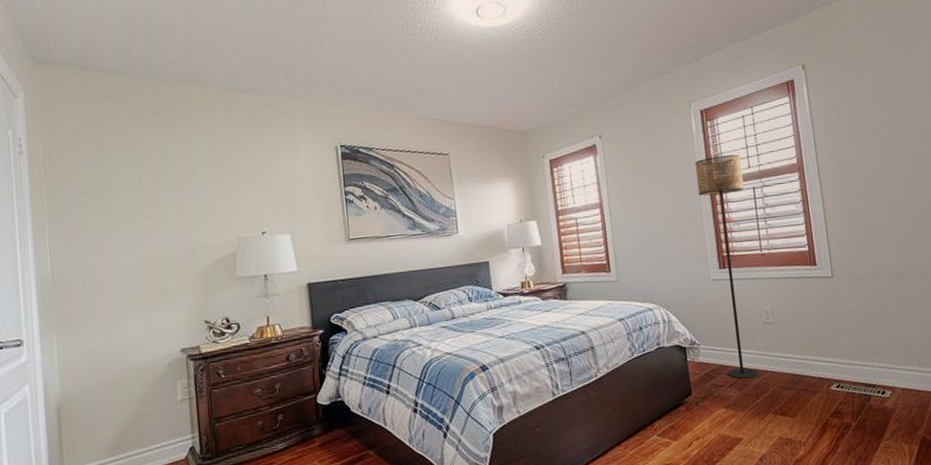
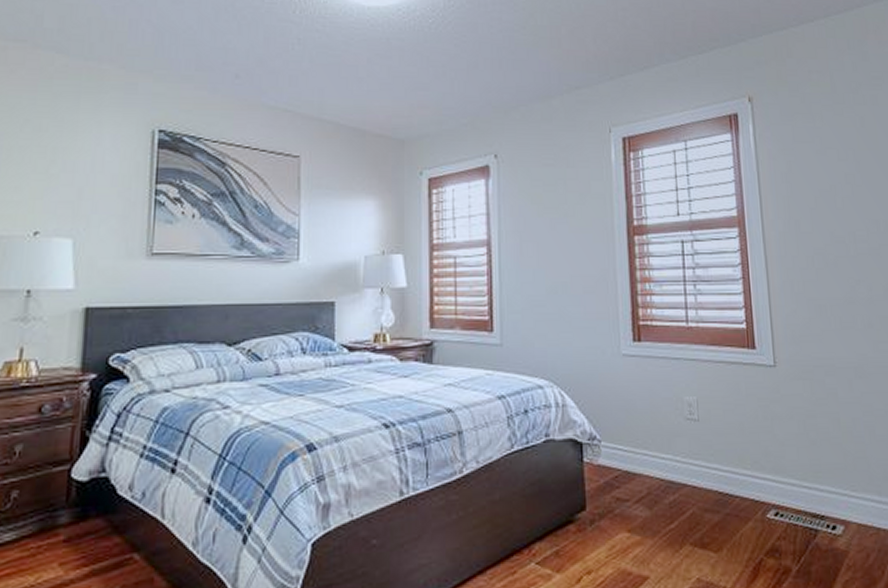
floor lamp: present [694,154,758,379] -> none [611,197,674,494]

